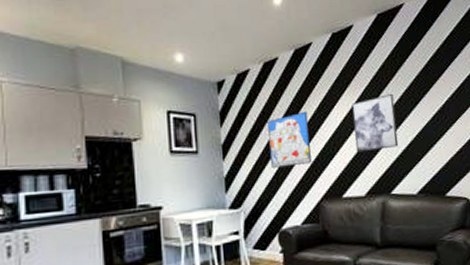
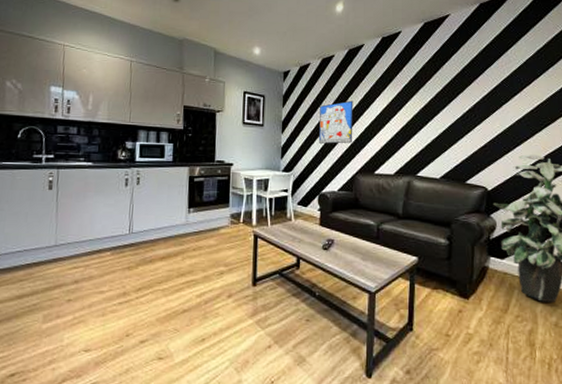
wall art: present [351,93,399,153] -> none [390,91,430,139]

